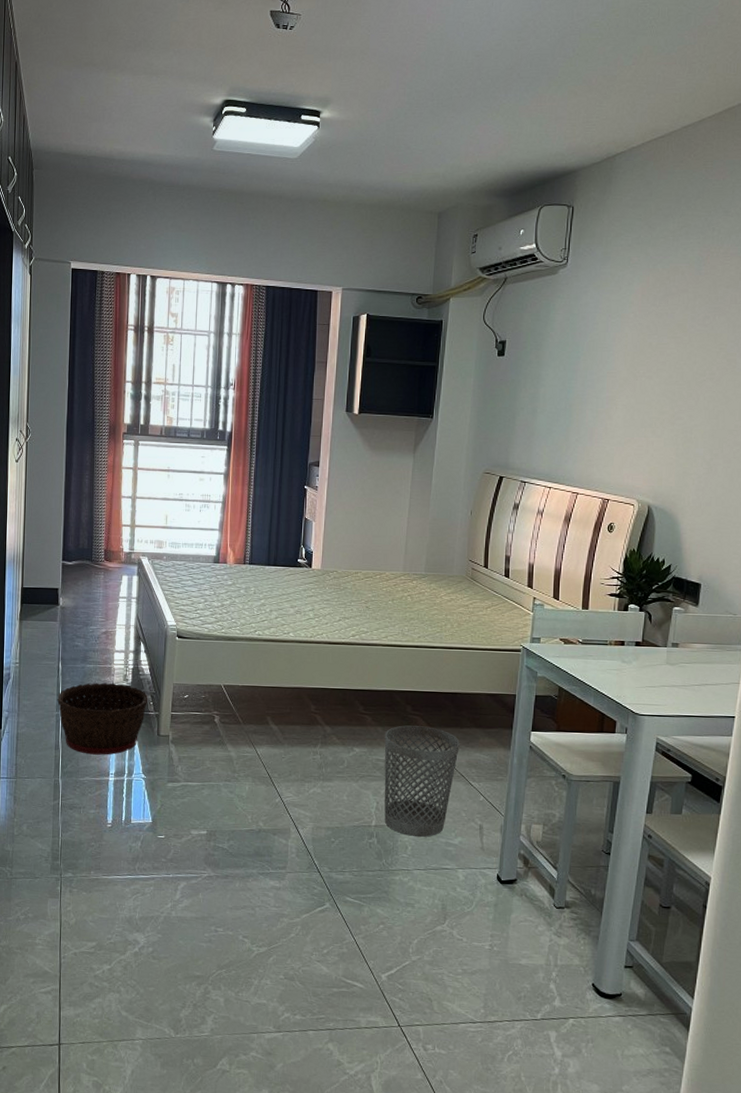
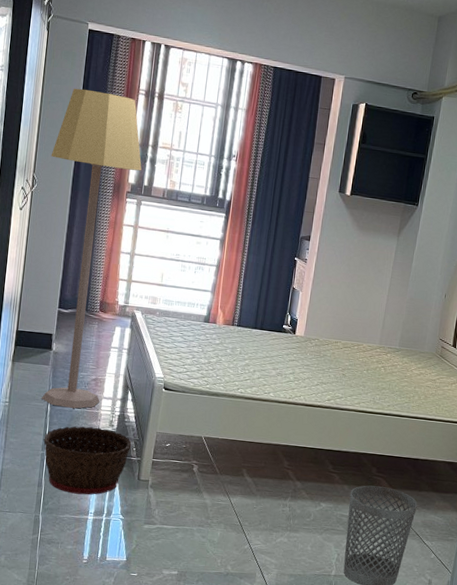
lamp: none [43,330,137,665] -> present [42,88,142,409]

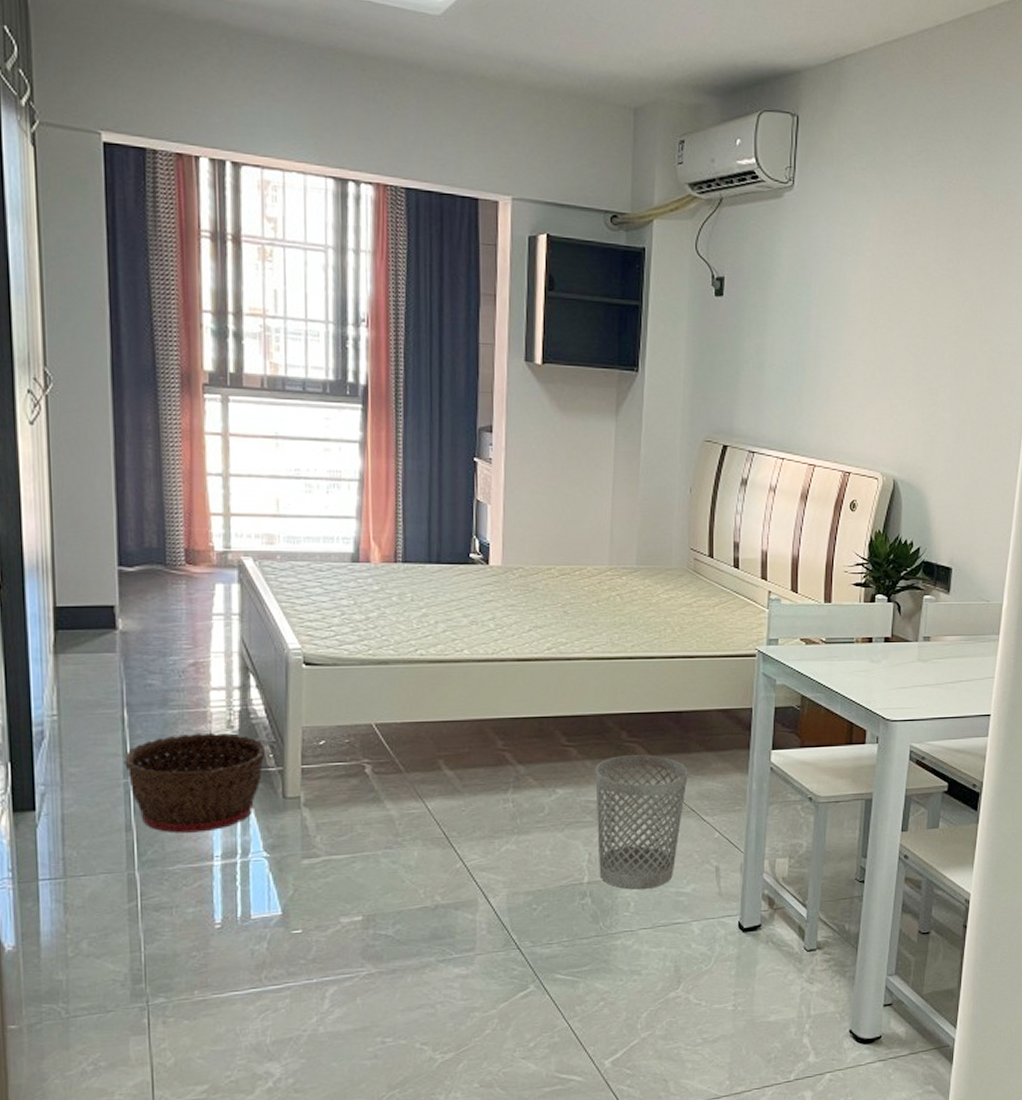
lamp: present [42,88,142,409] -> none [69,233,222,711]

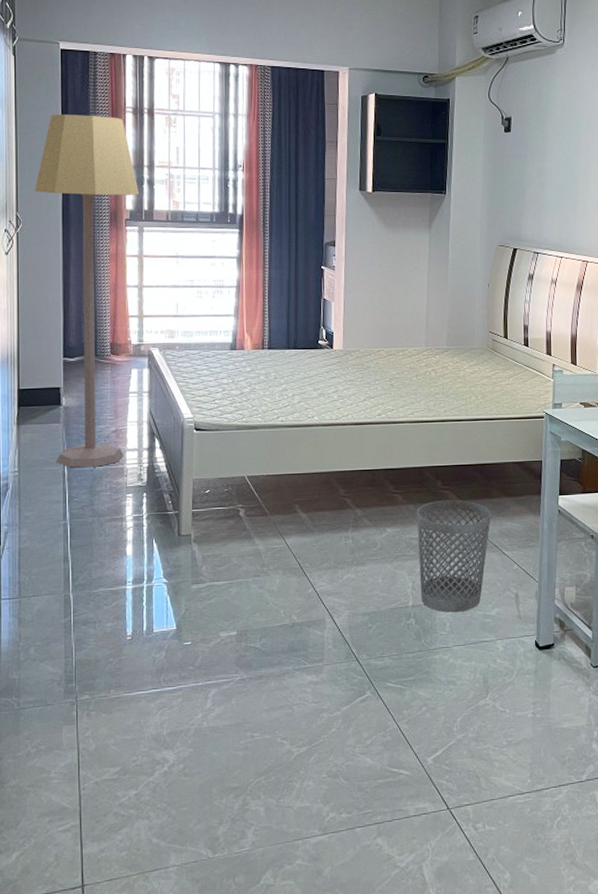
lamp: none [69,233,222,711] -> present [34,114,139,468]
basket: present [124,732,266,833] -> none [64,484,166,563]

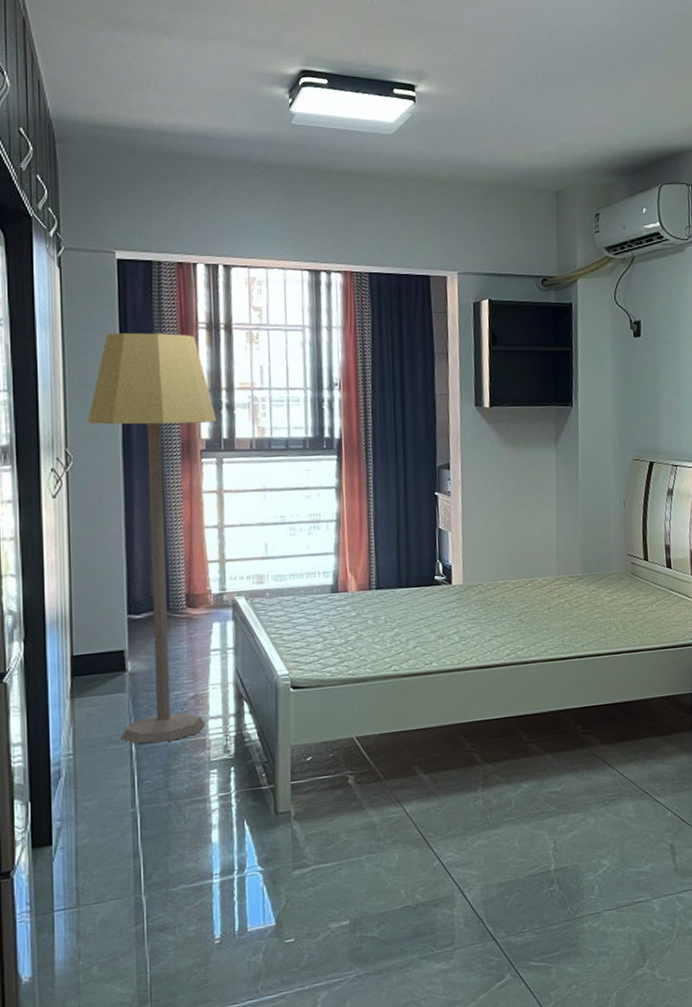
wastebasket: present [416,500,491,613] -> none [555,744,640,874]

